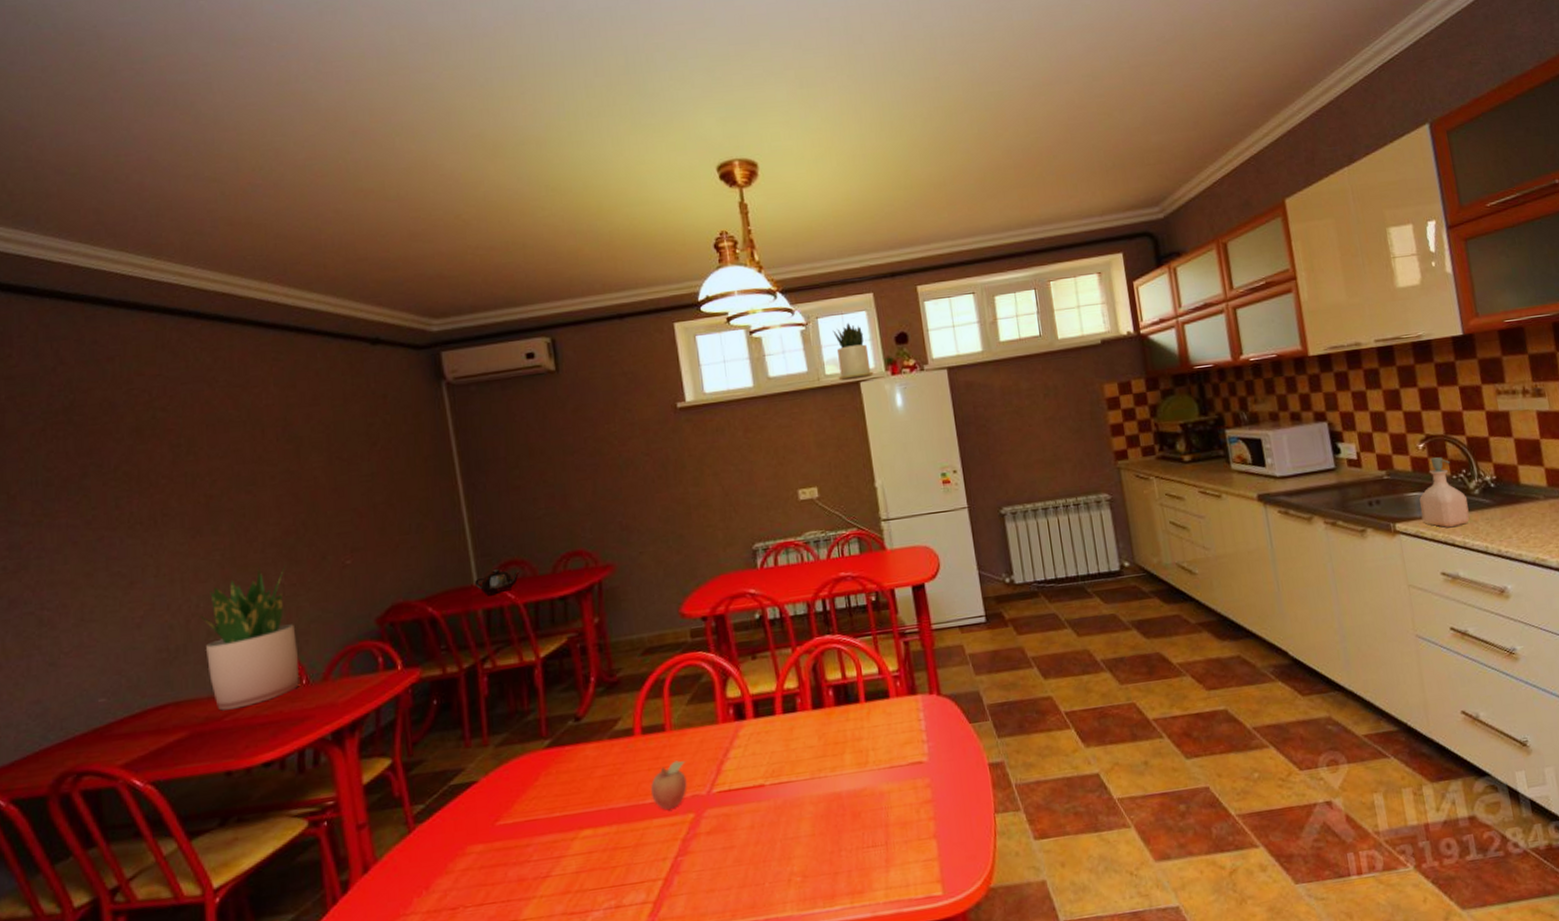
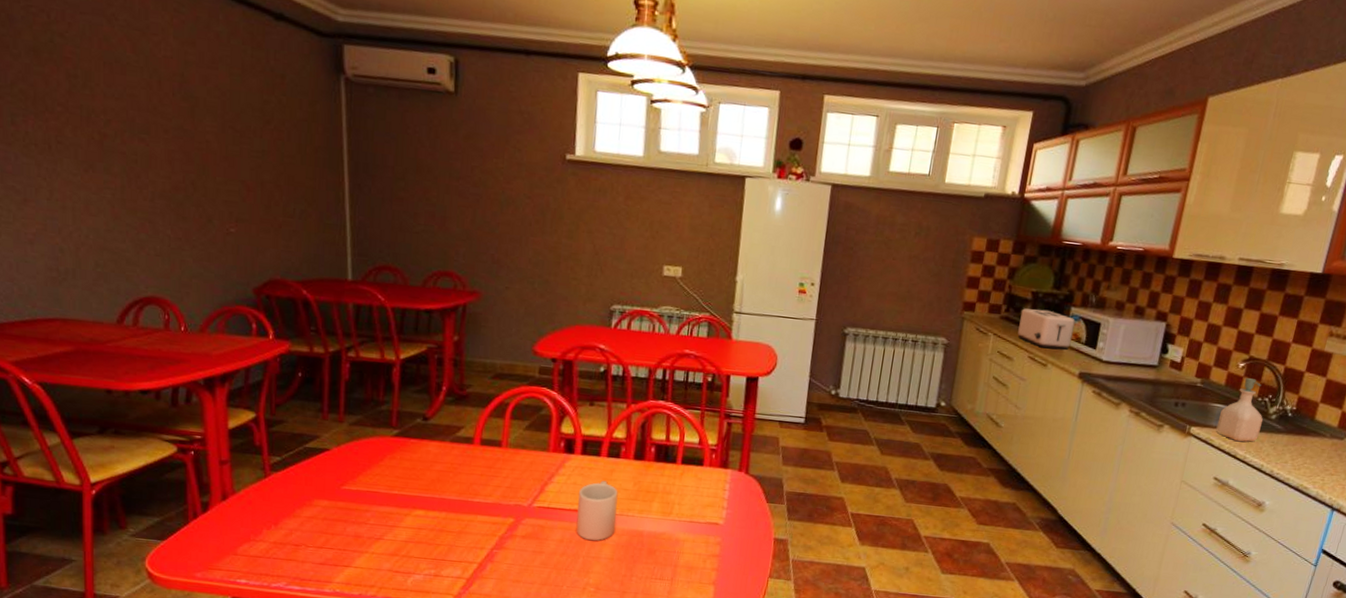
planter: present [196,566,299,711] -> none [85,215,178,339]
teapot: present [475,568,522,596] -> none [349,269,394,294]
fruit: present [650,760,687,810] -> none [479,473,515,511]
mug: none [759,742,810,819] -> present [576,480,618,541]
planter: present [833,322,874,381] -> none [726,115,761,175]
toaster: none [1176,438,1238,480] -> present [1017,308,1075,350]

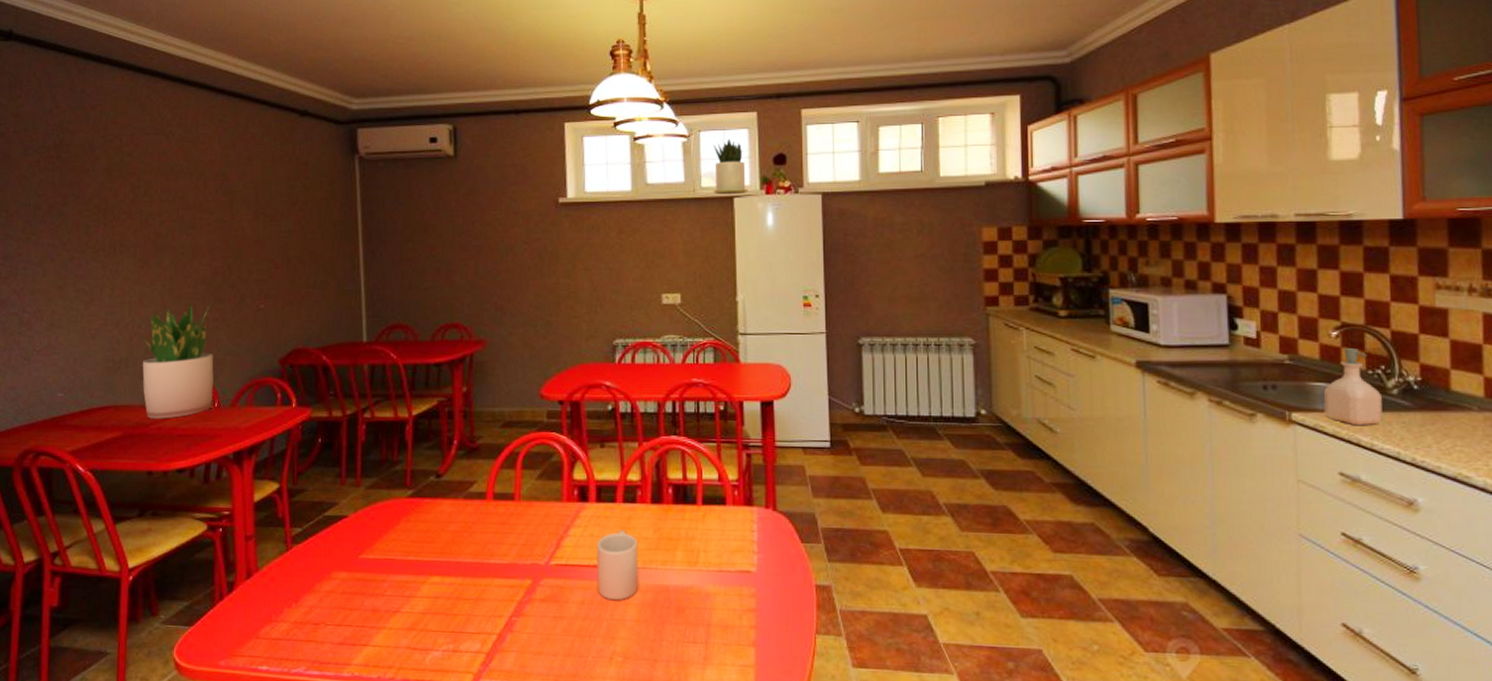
planter: none [85,215,178,339] -> present [138,301,214,419]
planter: none [726,115,761,175] -> present [713,138,748,195]
toaster: present [1017,308,1075,350] -> none [1052,295,1118,338]

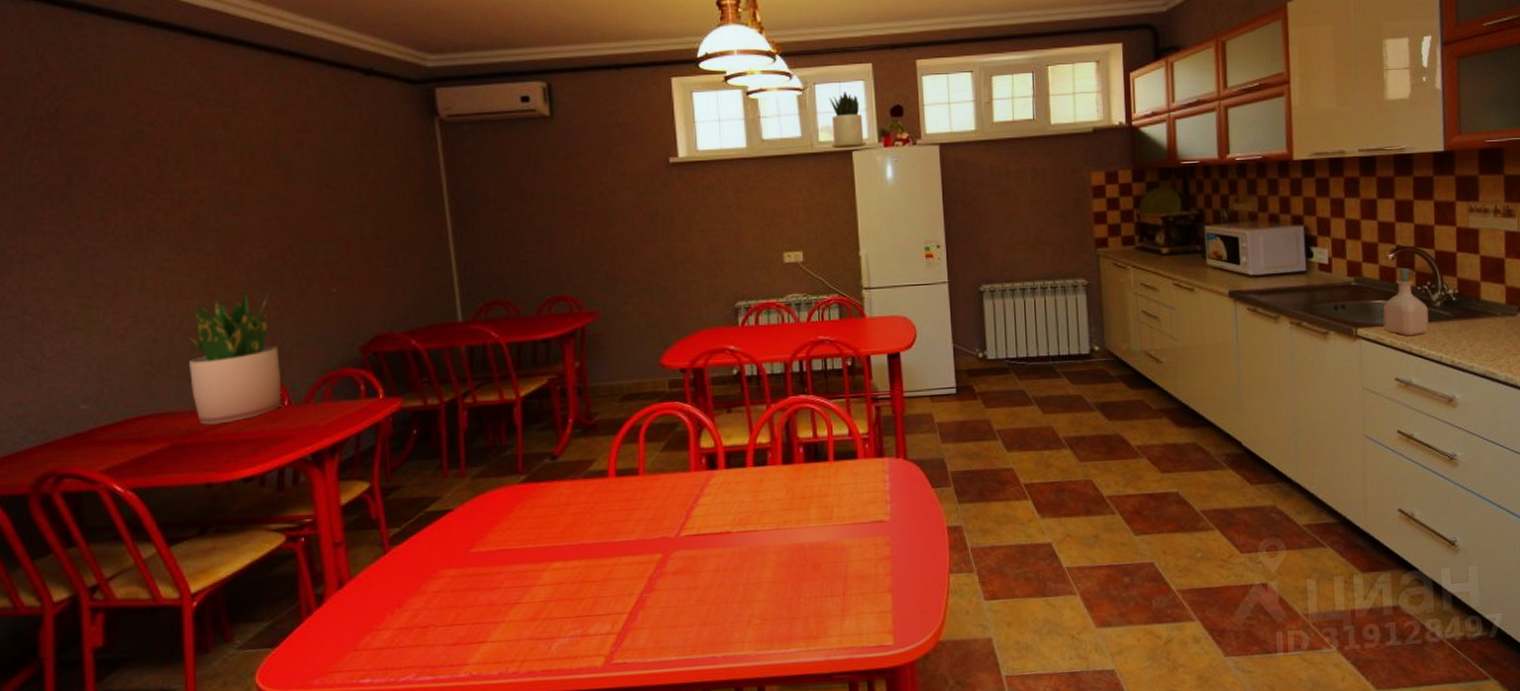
mug: present [596,530,639,601] -> none [728,493,774,565]

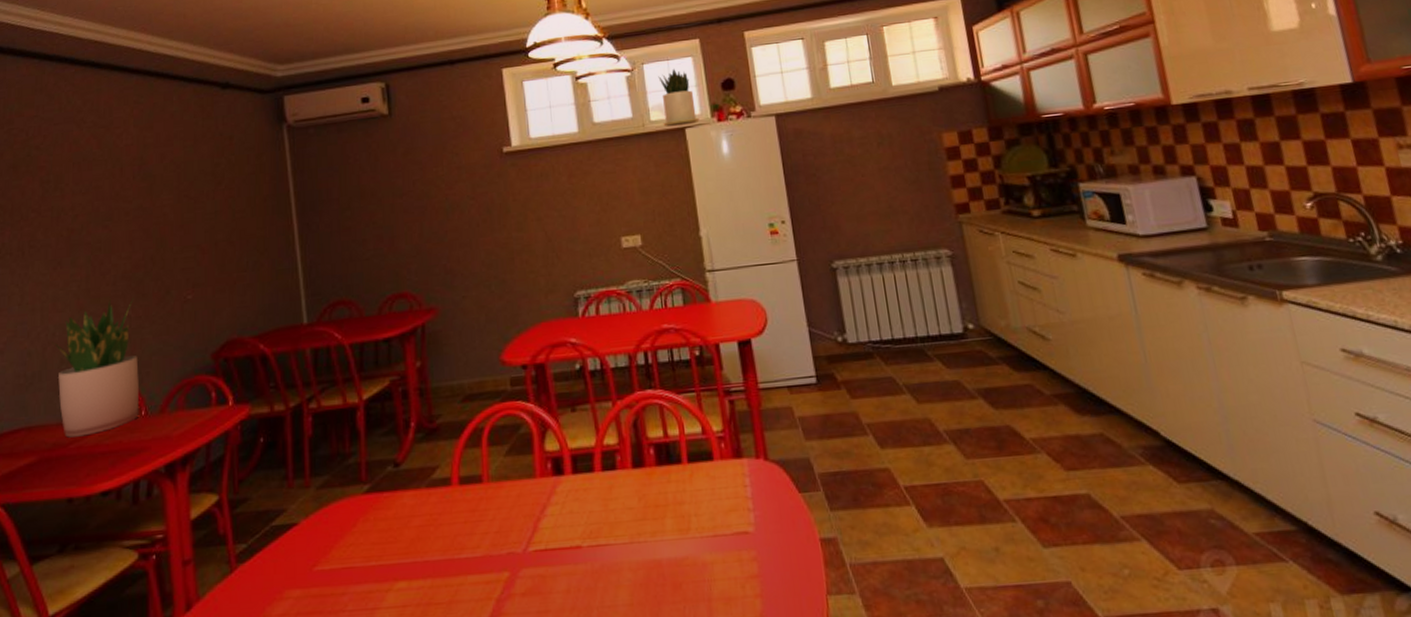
soap bottle: present [1382,268,1429,337] -> none [1309,217,1373,298]

